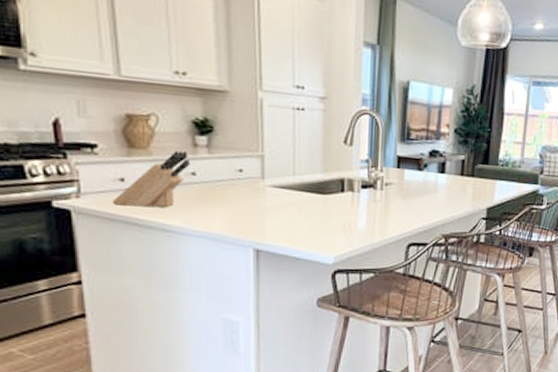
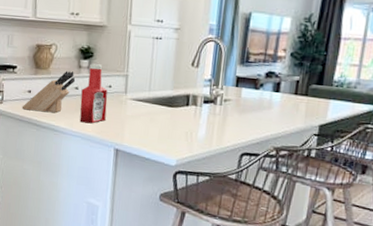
ketchup bottle: none [201,141,239,220] -> present [79,63,108,124]

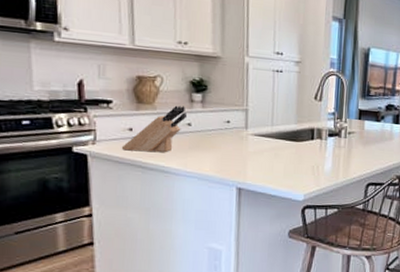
ketchup bottle: present [79,63,108,124] -> none [194,97,226,163]

